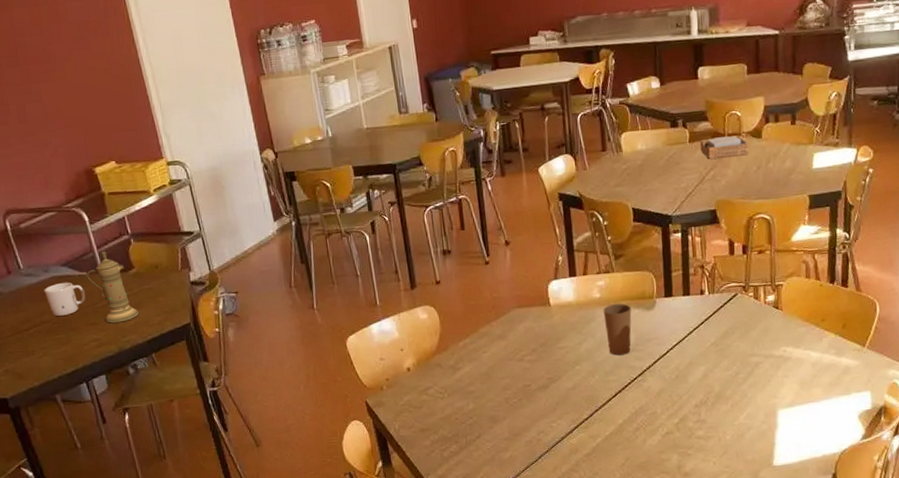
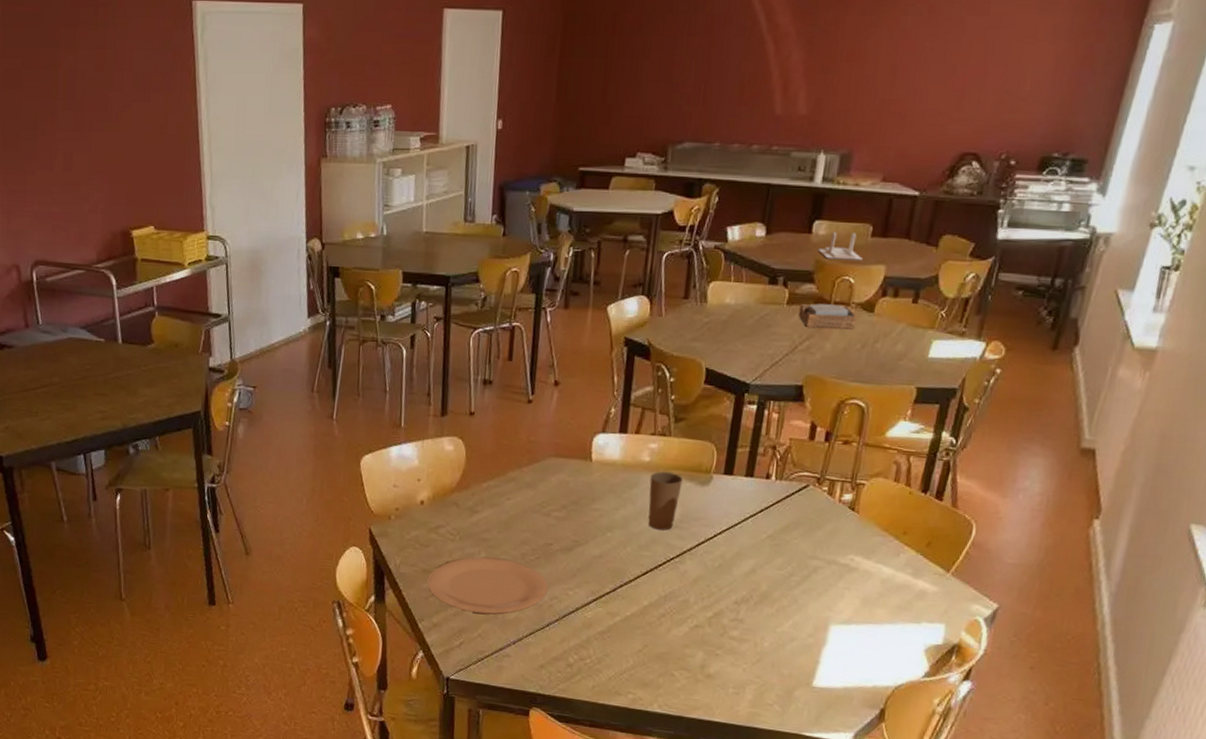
mug: present [44,281,86,317] -> none [58,345,100,382]
coffee pot: present [86,250,140,324] -> none [104,319,151,398]
plate: none [426,406,534,459] -> present [427,556,548,615]
napkin holder: none [706,73,744,99] -> present [818,232,863,261]

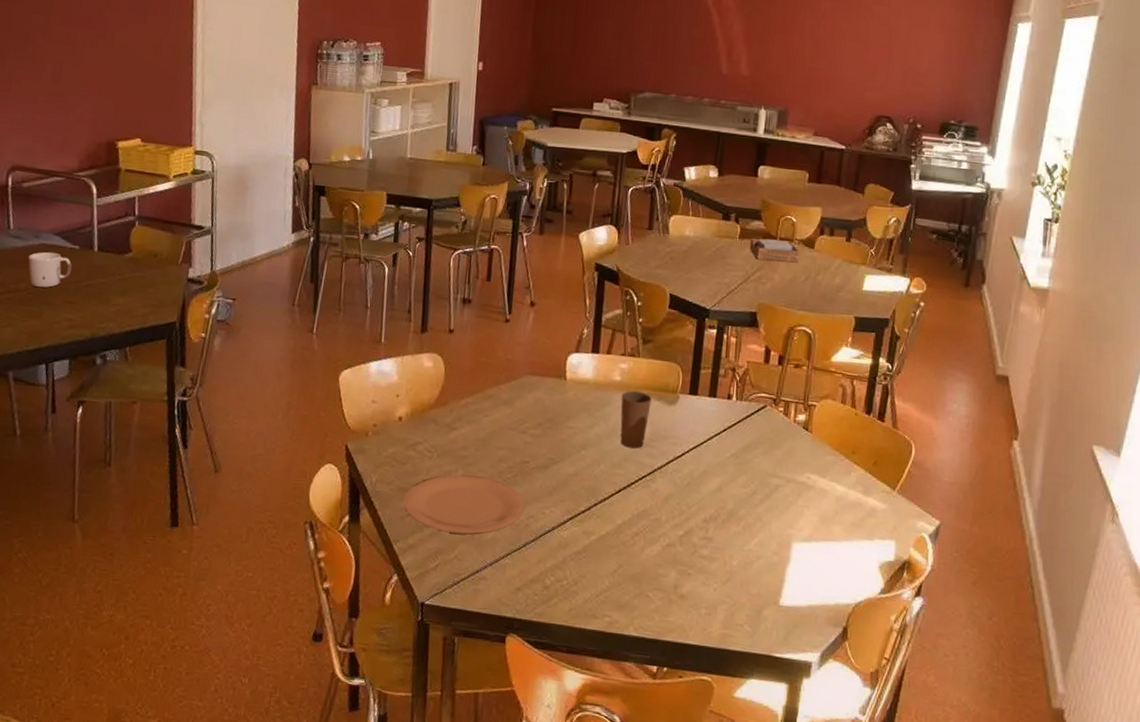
mug: none [58,345,100,382] -> present [28,251,72,288]
napkin holder: present [818,232,863,261] -> none [763,176,802,203]

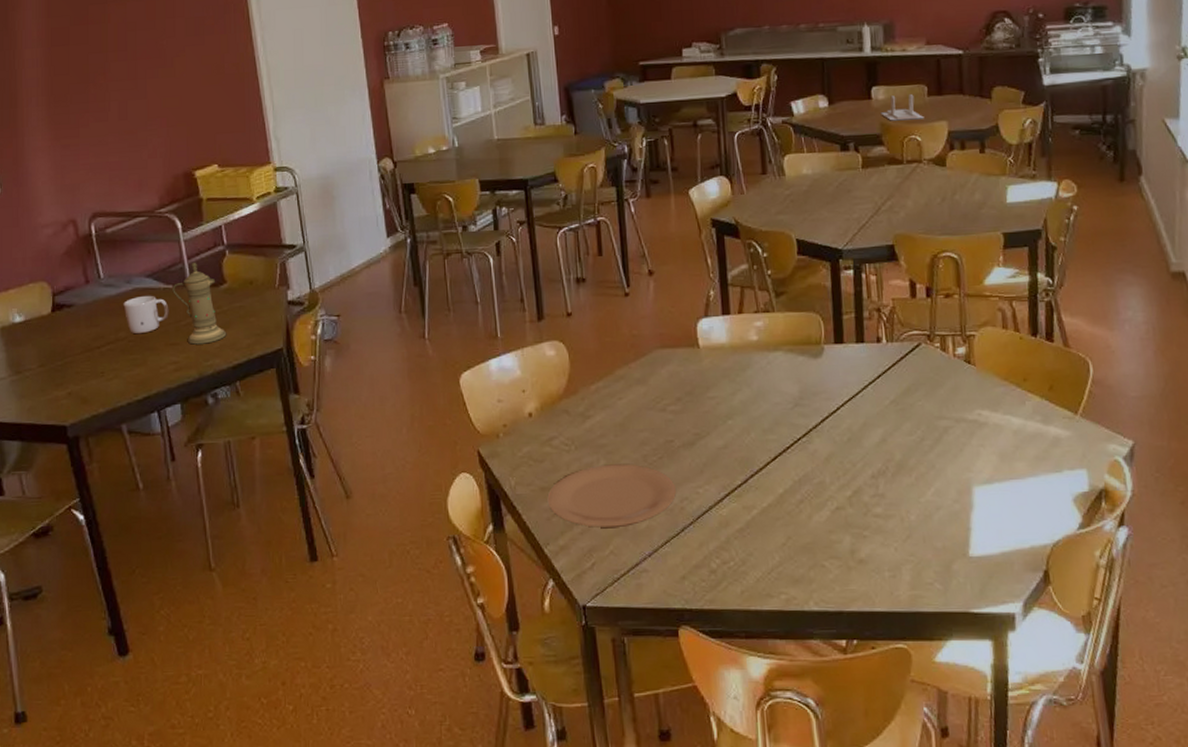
coffee pot: none [78,227,125,307] -> present [172,262,227,345]
cup: present [620,391,652,449] -> none [761,349,795,410]
napkin holder: present [749,238,800,263] -> none [874,162,931,189]
napkin holder: none [763,176,802,203] -> present [880,94,924,121]

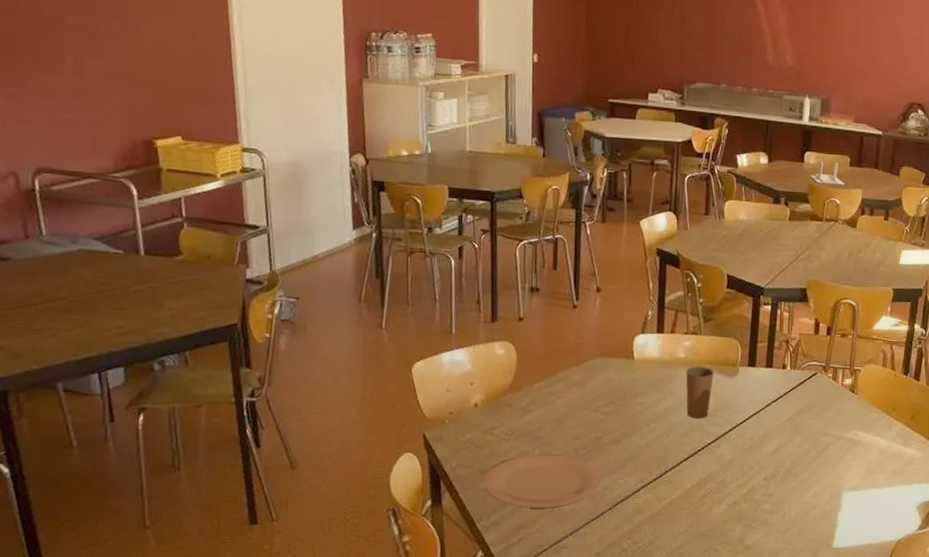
mug: present [123,295,169,335] -> none [66,257,118,296]
coffee pot: present [172,262,227,345] -> none [123,230,179,312]
cup: none [761,349,795,410] -> present [685,366,714,419]

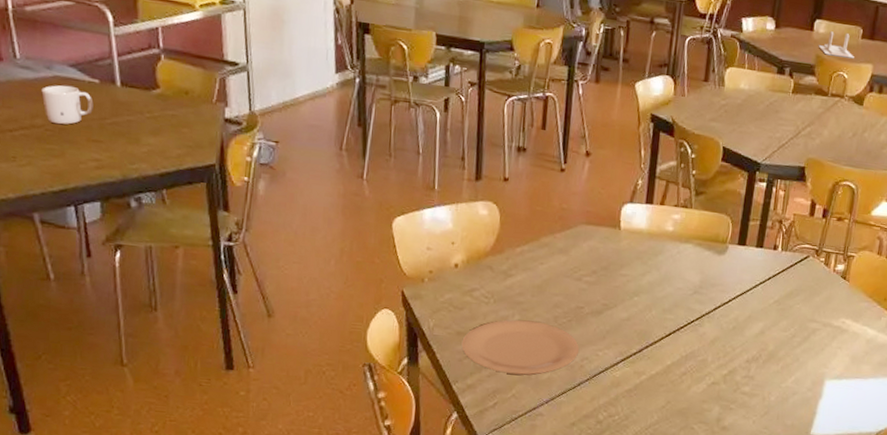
mug: none [66,257,118,296] -> present [41,85,94,125]
cup: present [685,366,714,419] -> none [671,241,702,296]

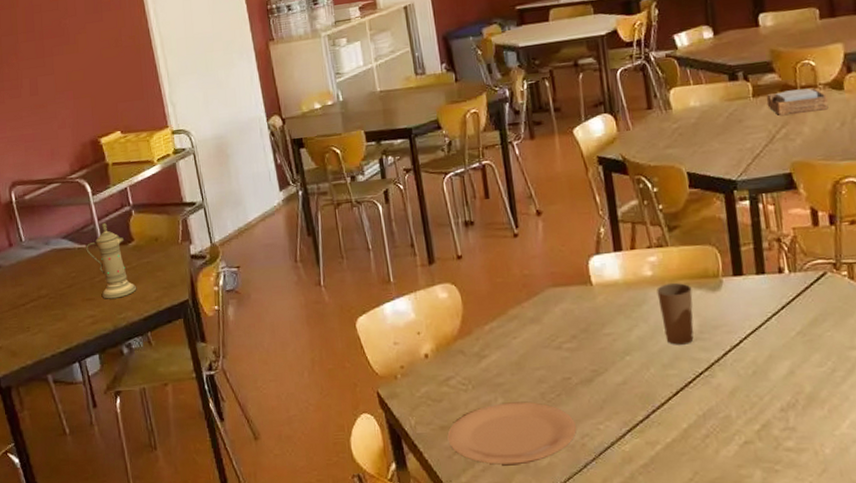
mug: present [41,85,94,125] -> none [43,255,84,292]
coffee pot: none [98,60,156,147] -> present [86,222,137,299]
cup: none [671,241,702,296] -> present [657,283,694,345]
napkin holder: none [801,94,849,120] -> present [766,87,829,117]
napkin holder: present [818,31,854,59] -> none [769,18,817,48]

